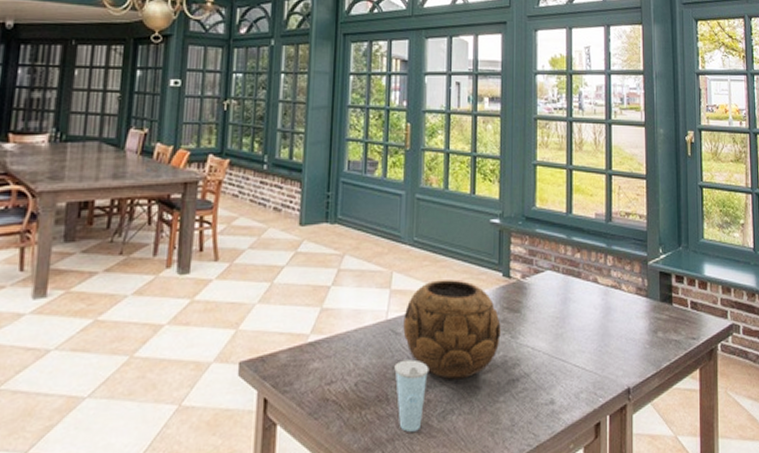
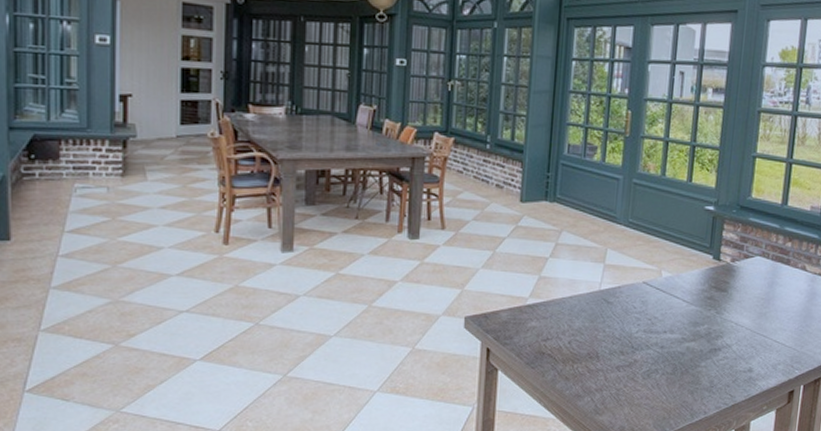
cup: present [394,359,429,432] -> none [605,325,638,385]
decorative bowl: present [403,280,501,380] -> none [615,258,708,345]

